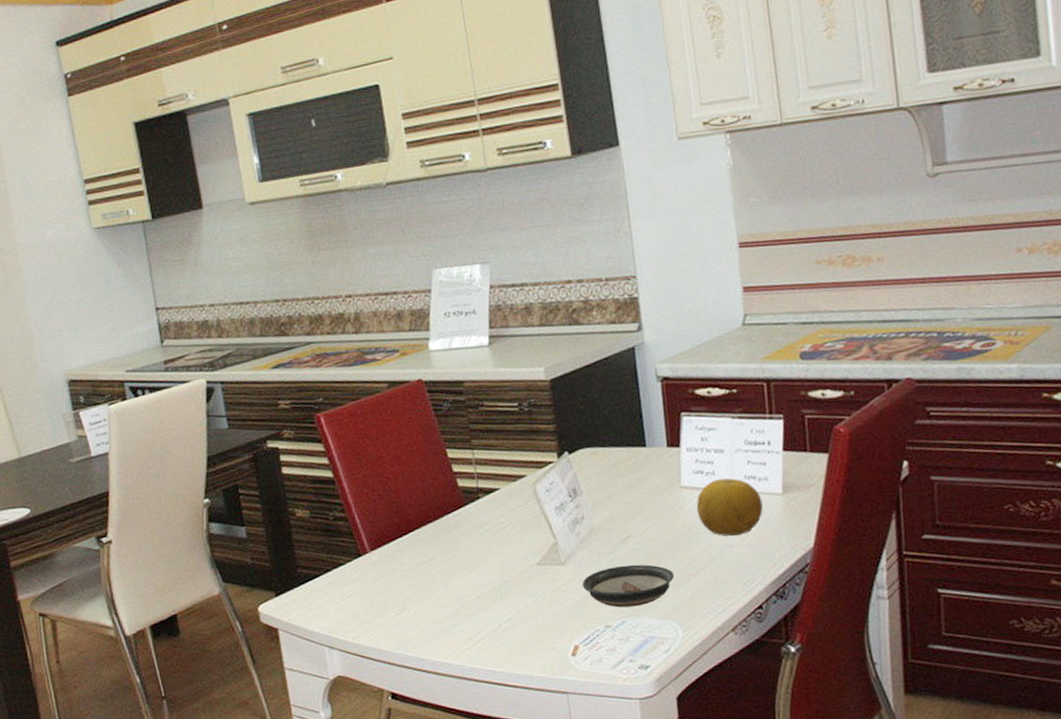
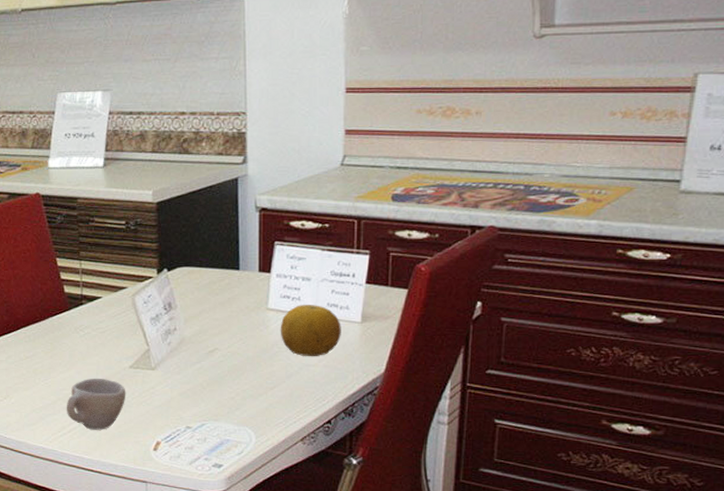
cup: none [471,579,537,639] -> present [66,378,126,430]
saucer: present [582,564,674,608] -> none [168,374,253,412]

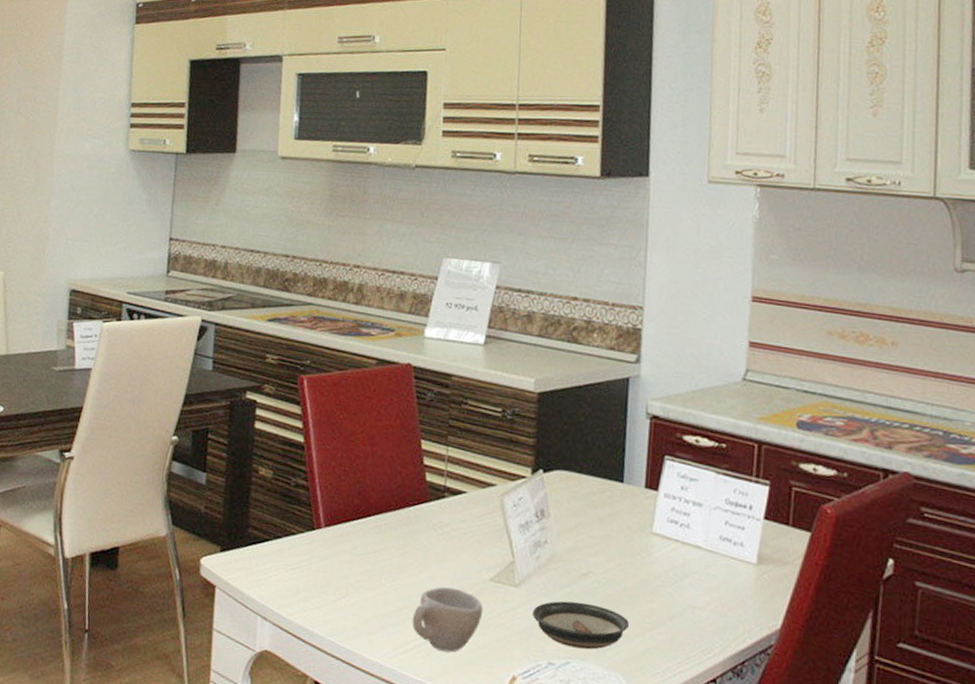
saucer: none [168,374,253,412] -> present [532,600,629,650]
fruit: present [280,305,341,357] -> none [664,533,734,598]

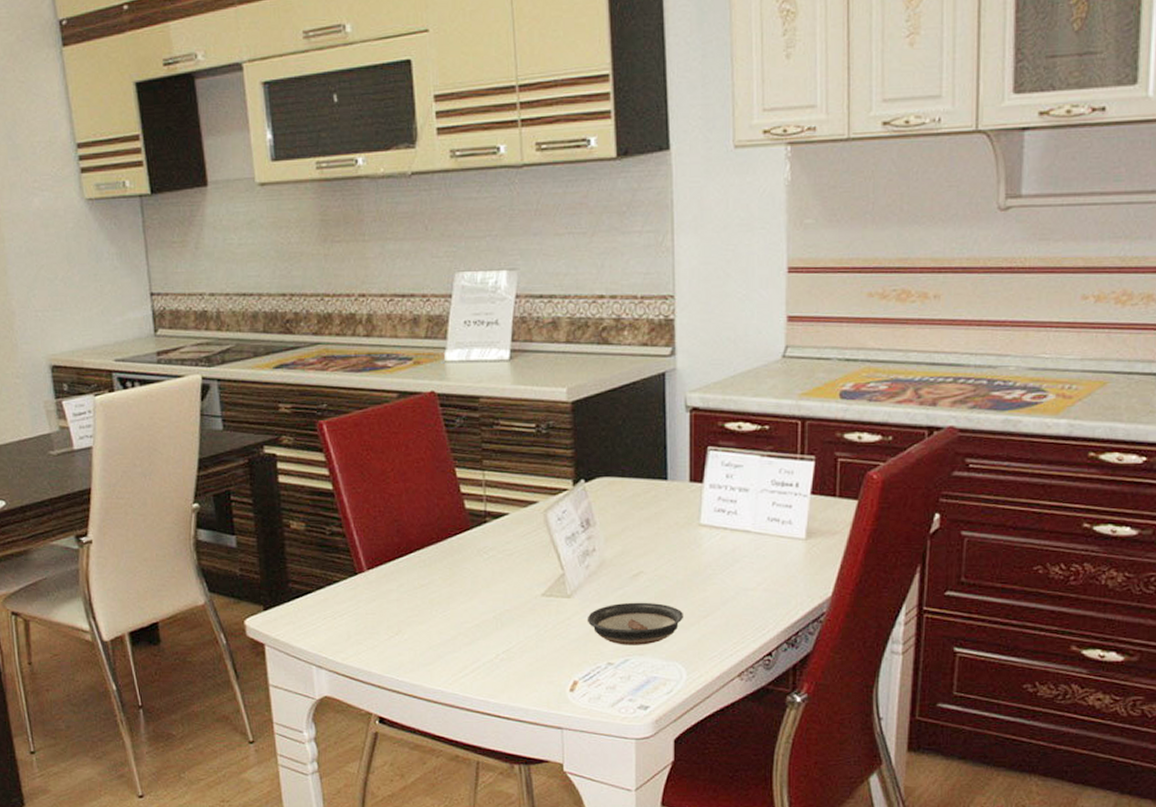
cup: present [412,587,483,653] -> none [468,608,538,669]

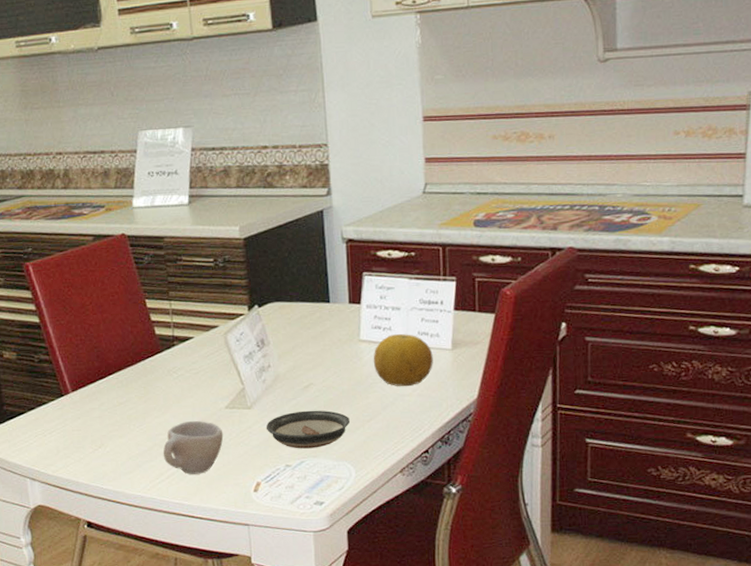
cup: none [468,608,538,669] -> present [163,420,224,475]
fruit: none [714,519,783,580] -> present [373,334,433,387]

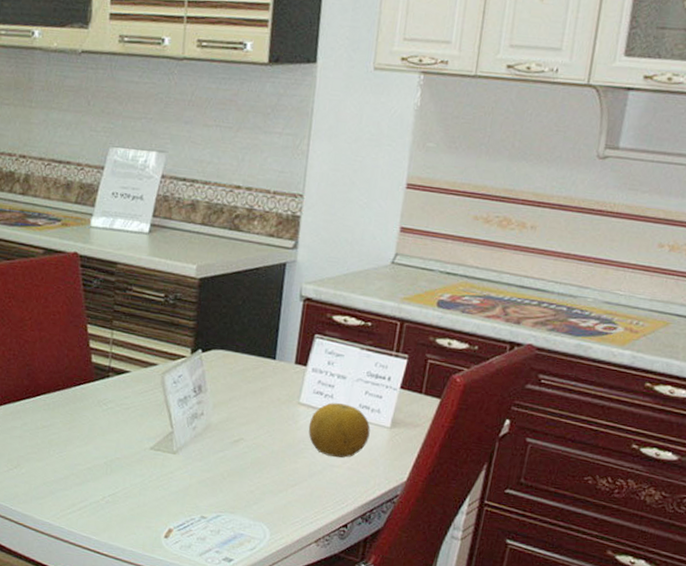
cup: present [163,420,224,475] -> none [78,455,144,511]
saucer: present [265,410,350,449] -> none [187,464,274,505]

